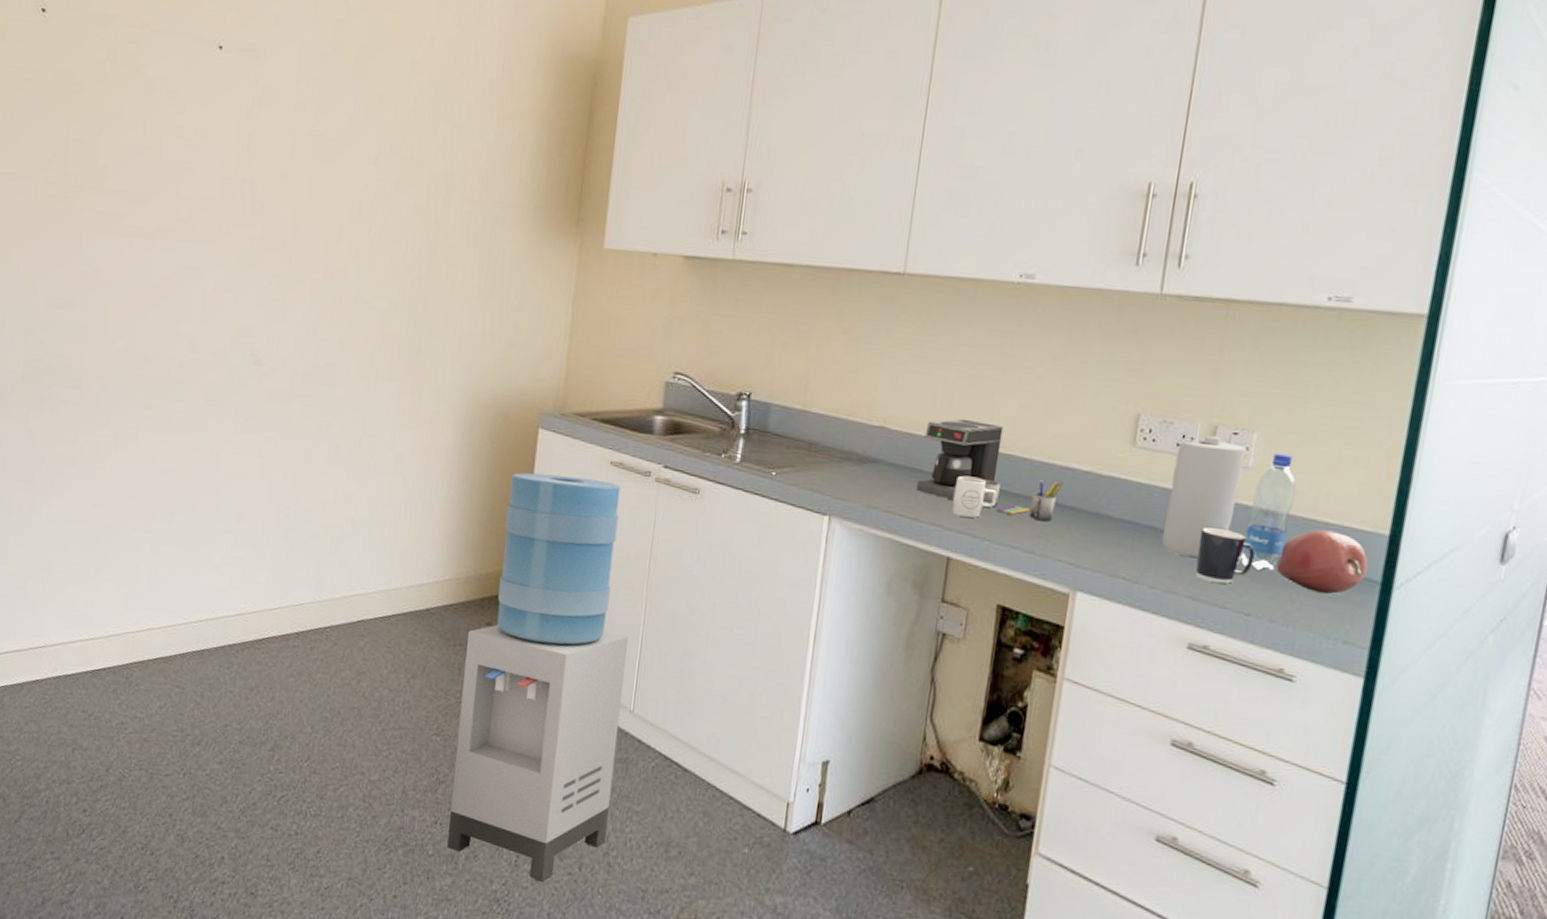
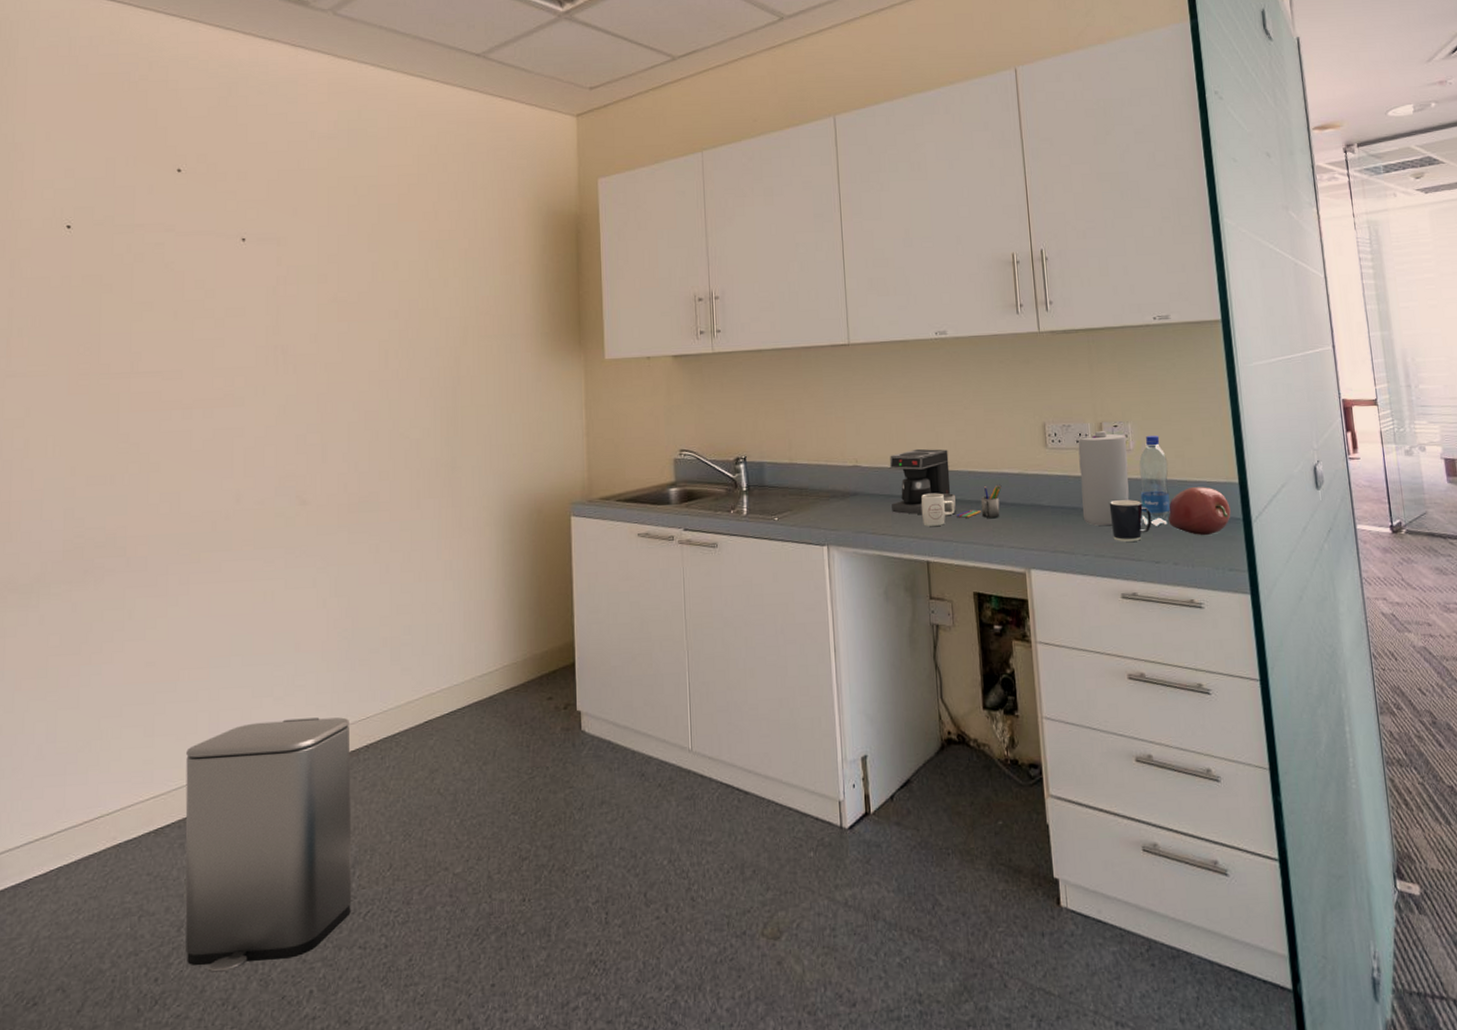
pedal bin: none [112,585,283,822] -> present [185,717,352,972]
water cooler: present [447,472,628,882] -> none [531,551,685,933]

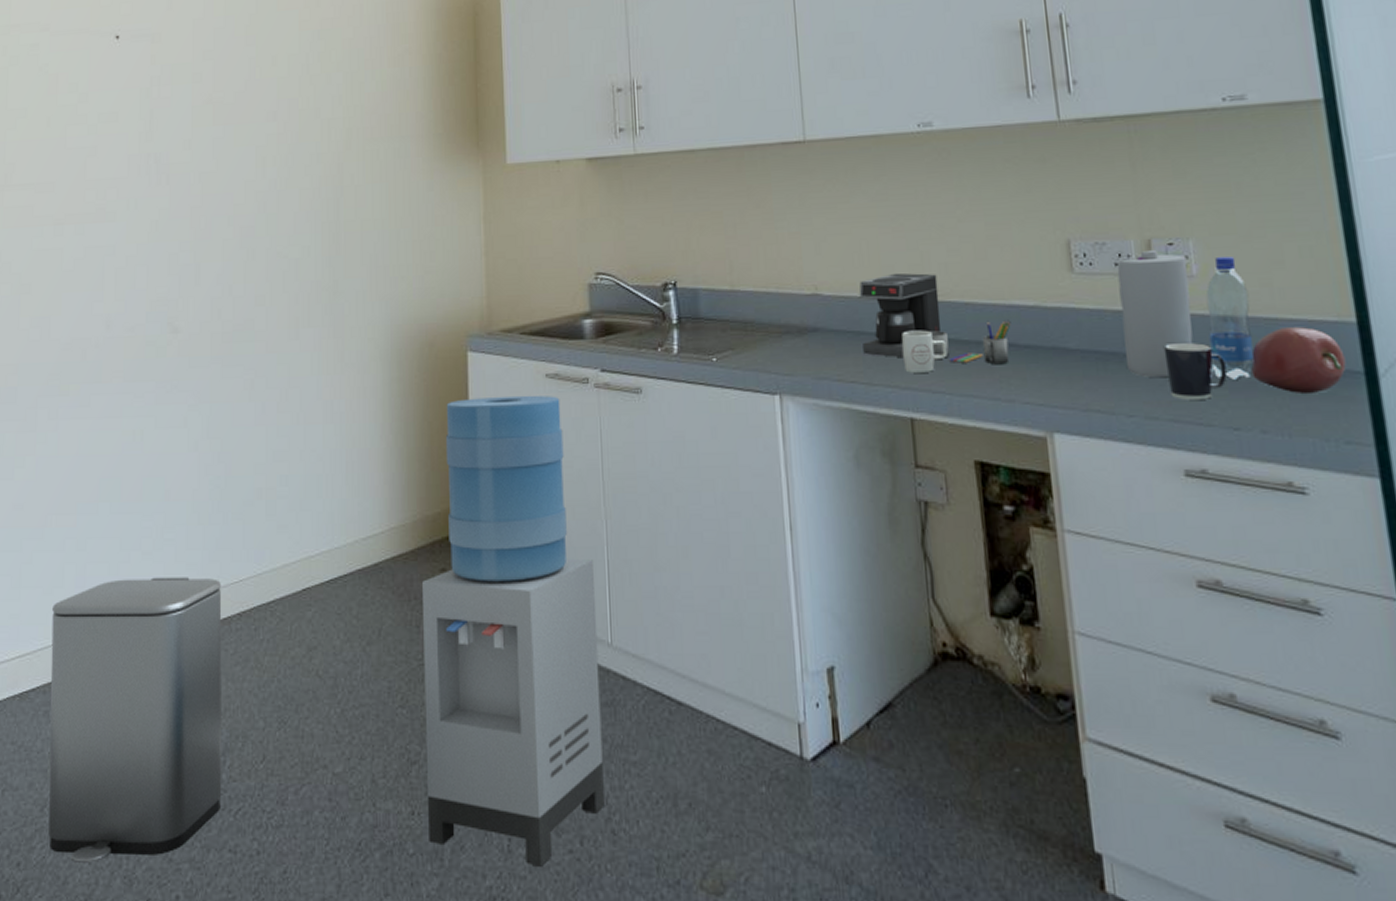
water cooler: none [531,551,685,933] -> present [421,395,605,867]

